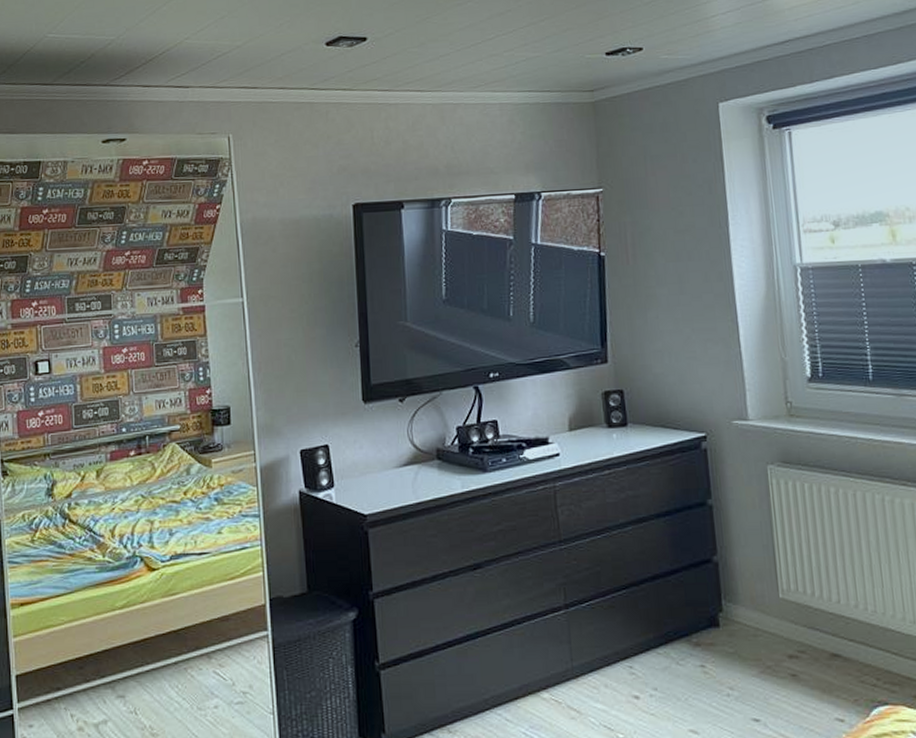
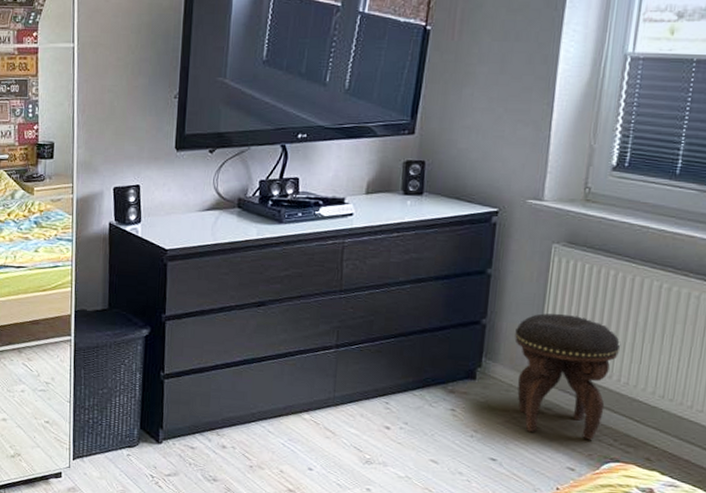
footstool: none [749,540,860,682] -> present [515,313,621,440]

